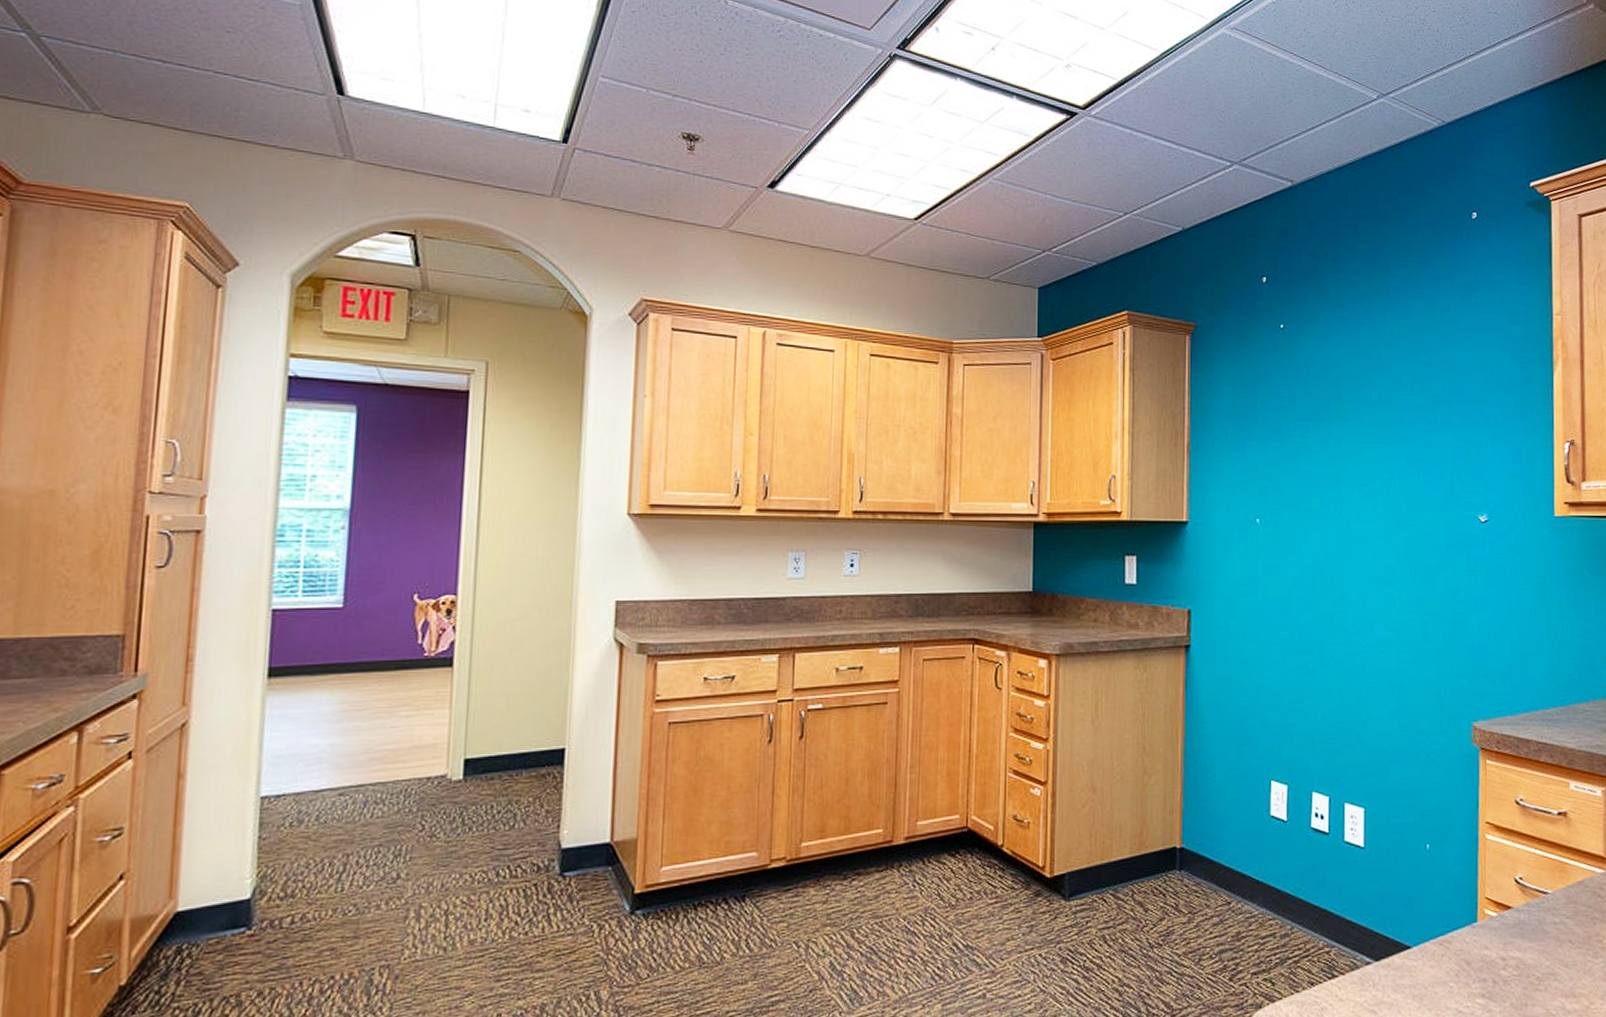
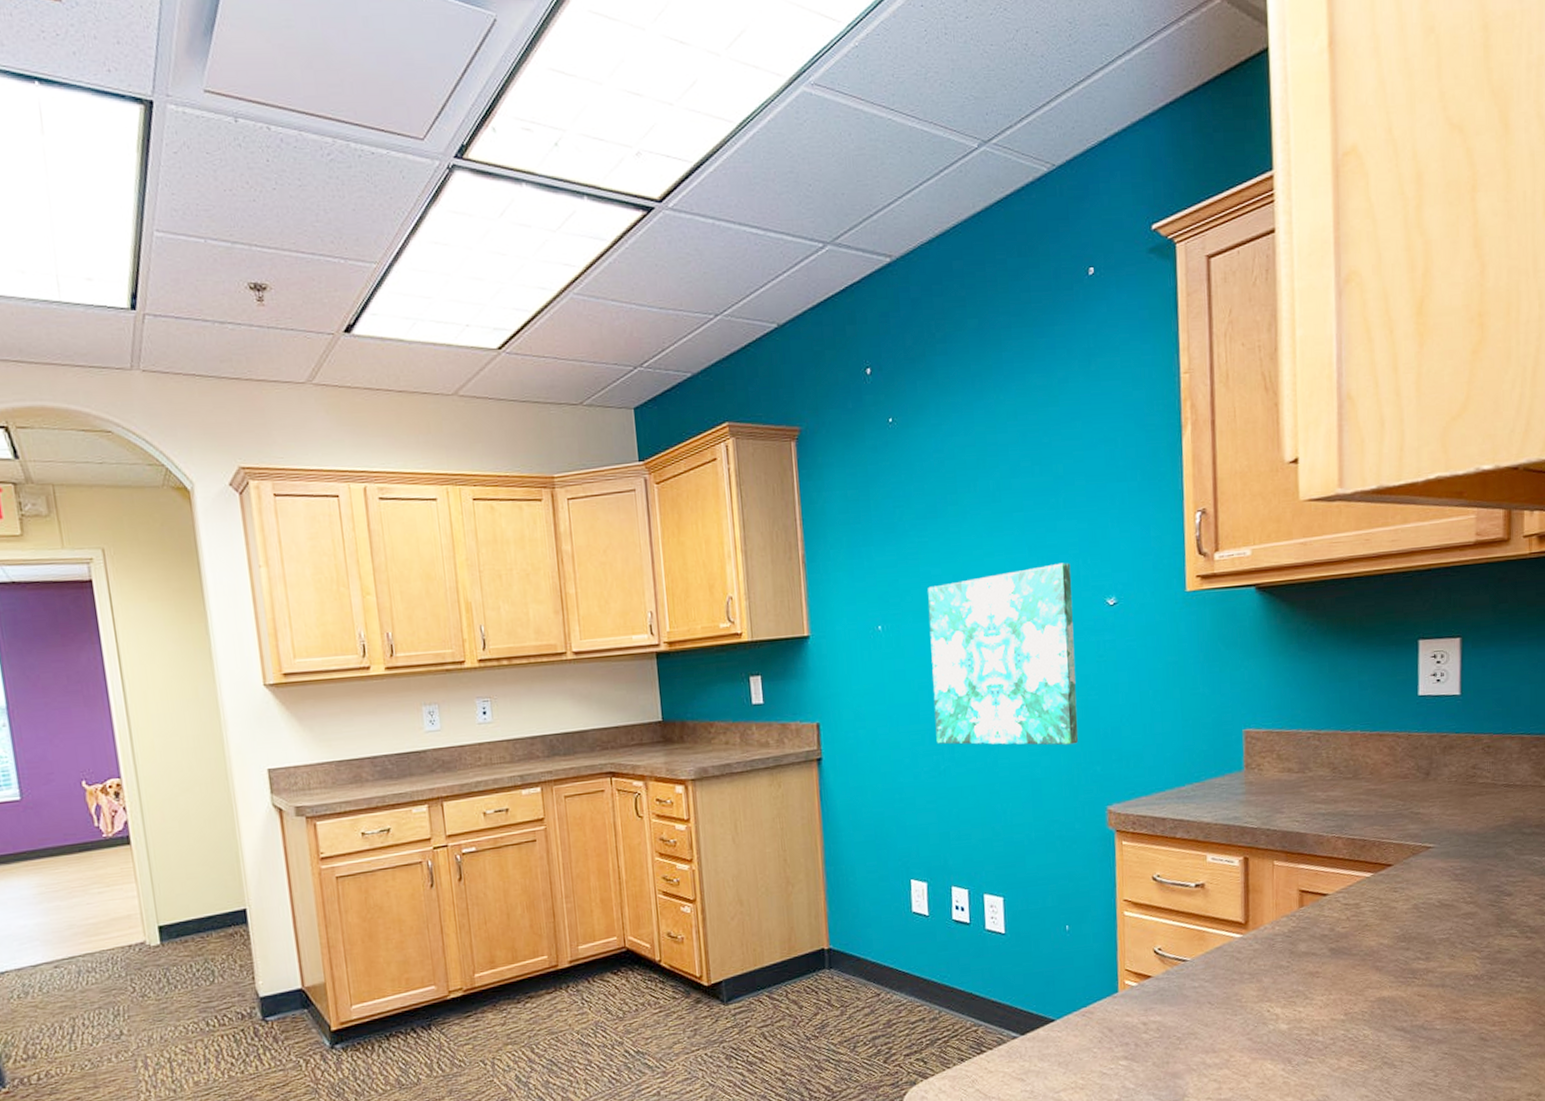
wall art: none [1306,476,1447,656] -> present [928,562,1078,745]

